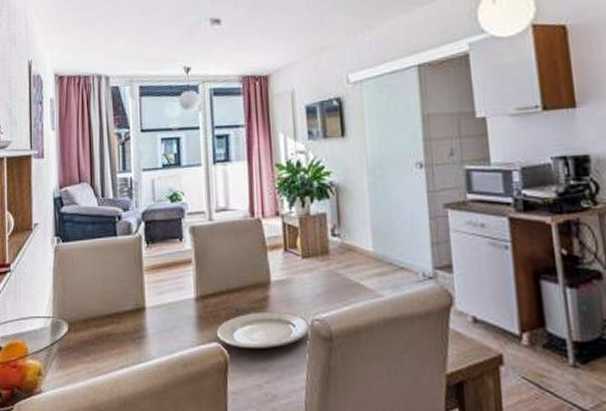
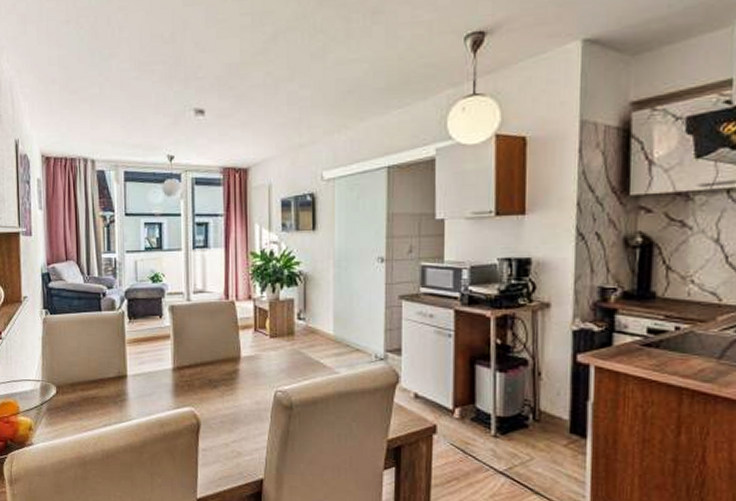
plate: present [216,311,310,348] -> none [190,382,273,414]

